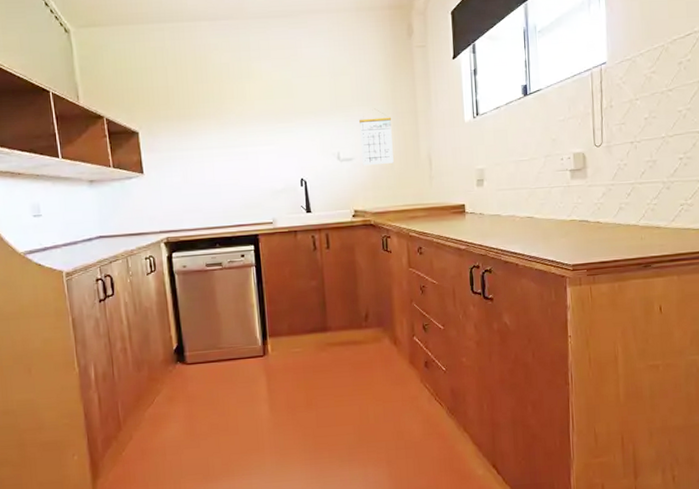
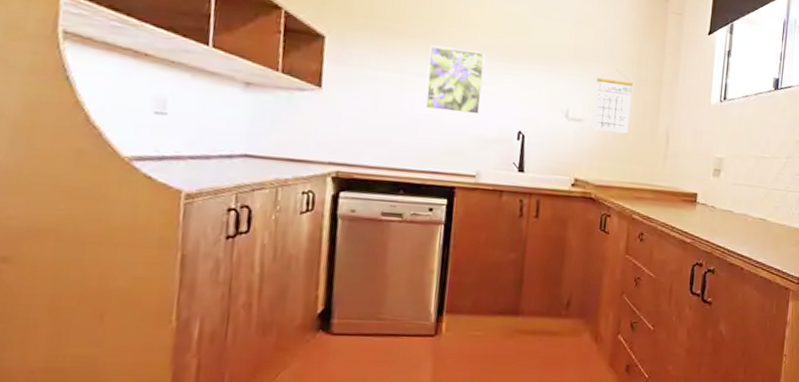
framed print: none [218,119,268,175] -> present [425,45,485,115]

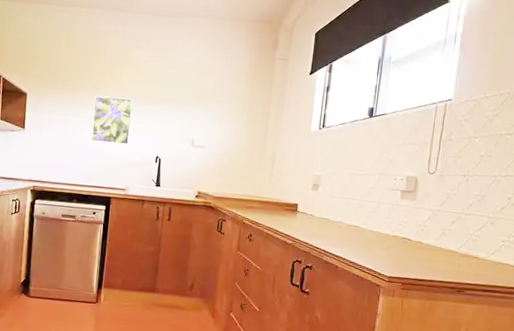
calendar: present [592,69,634,134] -> none [212,106,246,157]

